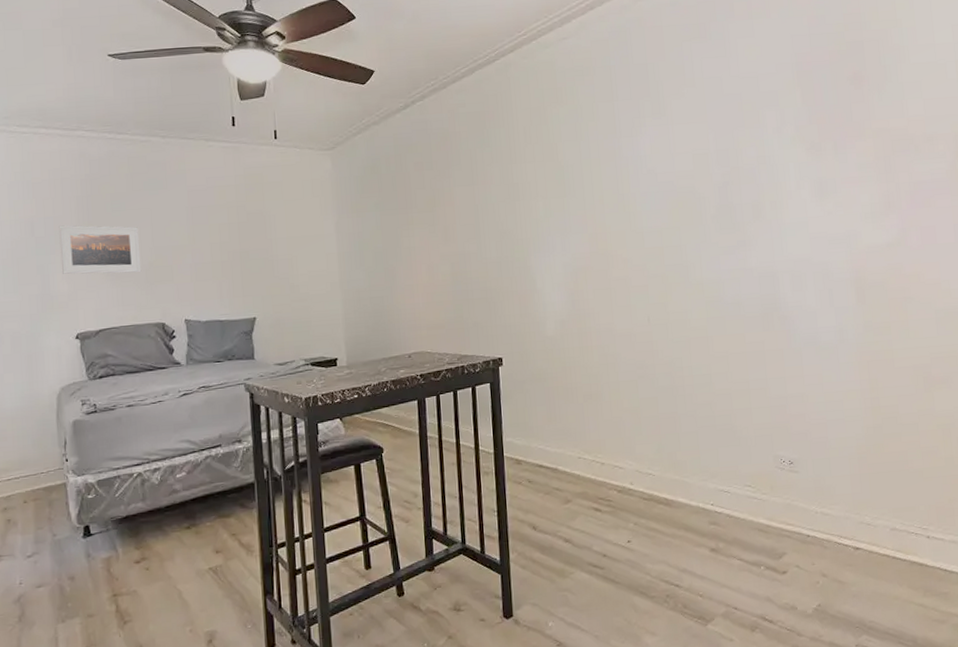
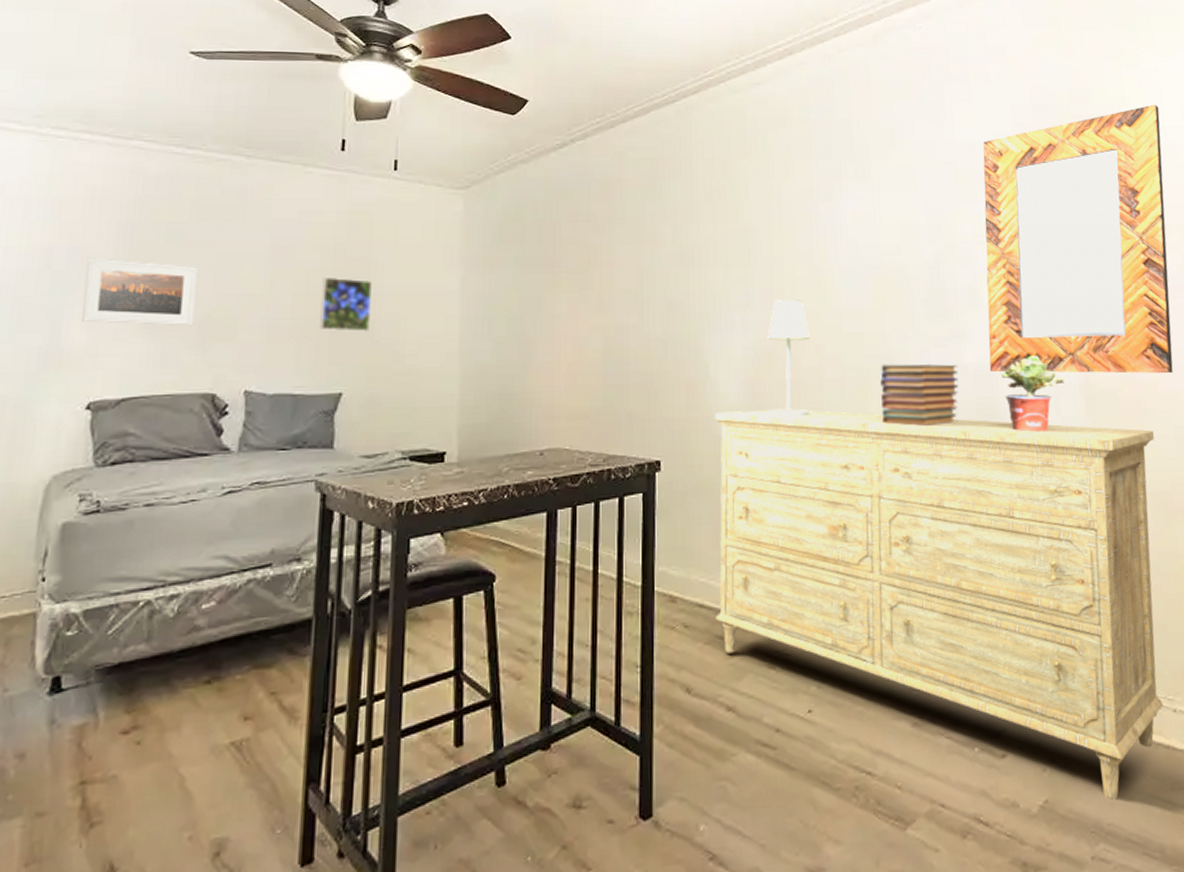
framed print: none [231,228,271,271] -> present [320,276,372,332]
dresser: none [543,312,919,604] -> present [714,409,1164,800]
table lamp: none [583,222,620,319] -> present [767,300,810,417]
book stack: none [678,268,745,321] -> present [880,363,959,427]
home mirror: none [765,24,936,273] -> present [983,104,1173,374]
potted plant: none [782,257,838,321] -> present [1001,355,1065,432]

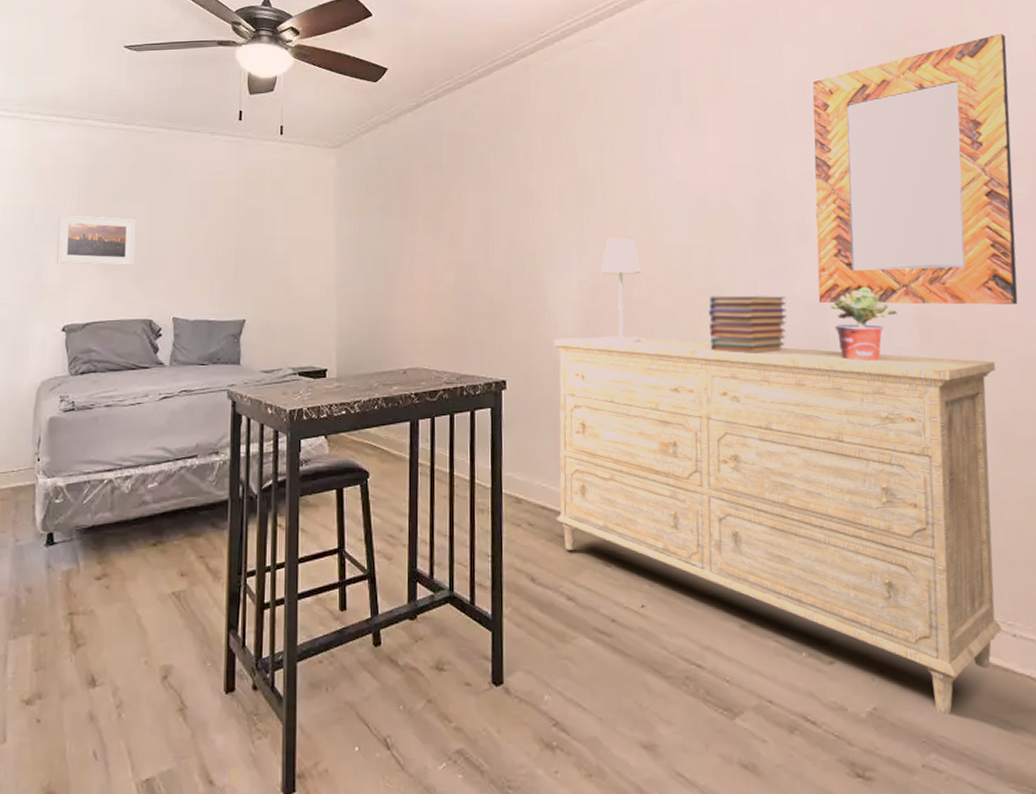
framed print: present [320,276,372,332] -> none [227,224,266,270]

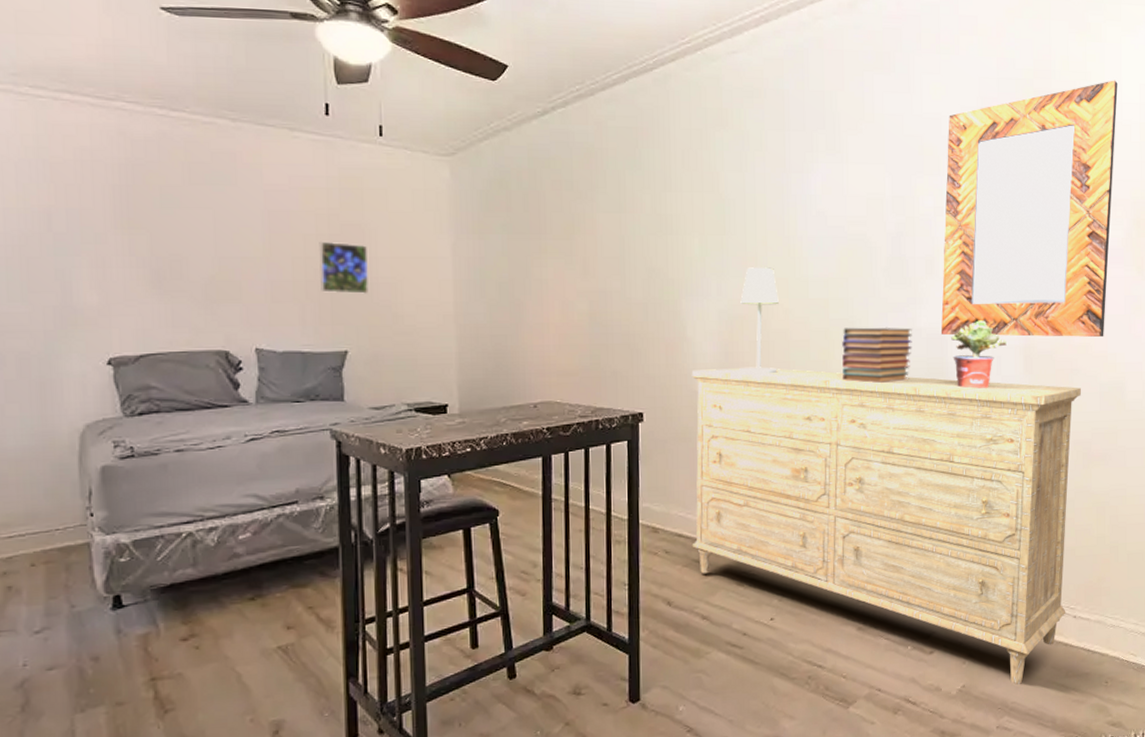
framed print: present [56,213,136,266] -> none [86,220,200,288]
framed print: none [227,224,266,270] -> present [319,241,369,294]

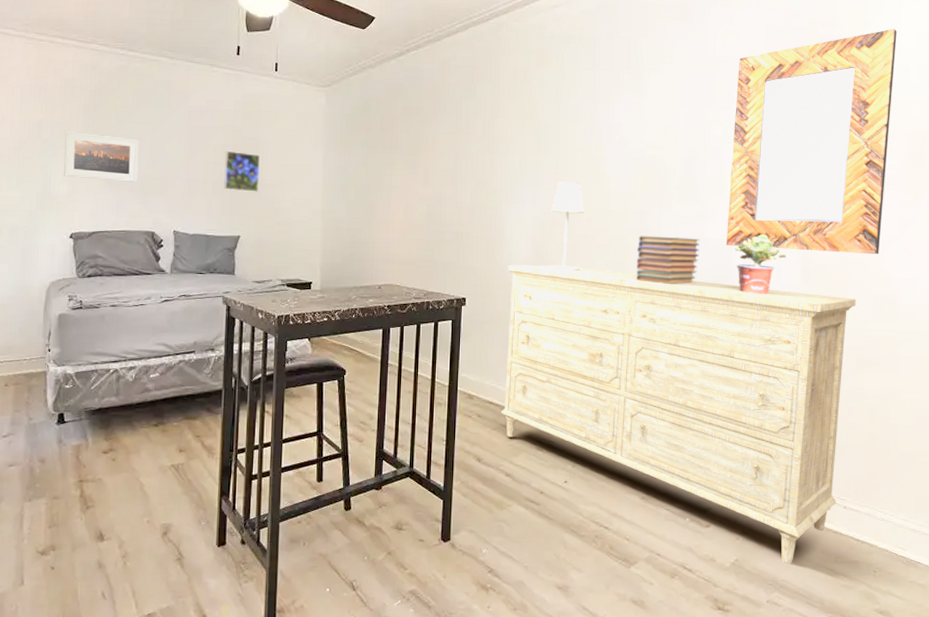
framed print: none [86,220,200,288] -> present [63,130,140,183]

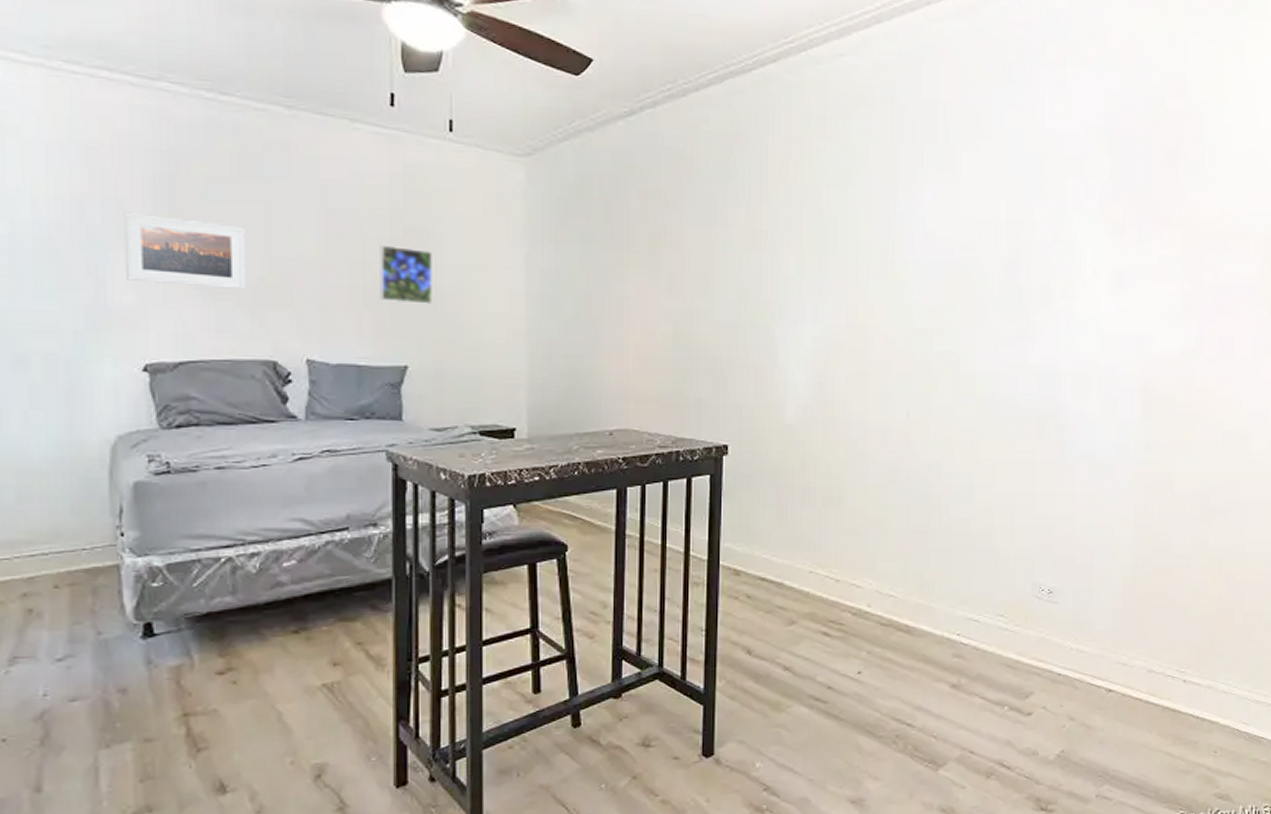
dresser: present [500,264,856,564] -> none [776,399,1202,751]
table lamp: present [549,182,584,272] -> none [836,291,880,408]
book stack: present [637,235,700,285] -> none [946,361,1023,423]
home mirror: present [726,28,897,255] -> none [1053,102,1257,382]
potted plant: present [735,234,787,294] -> none [1065,358,1126,432]

